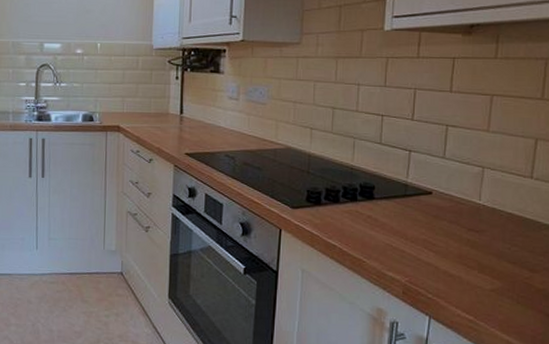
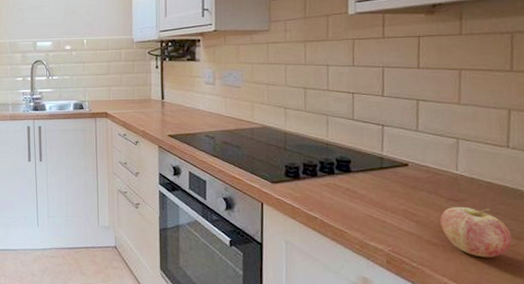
fruit: none [459,238,527,290] -> present [440,207,512,258]

